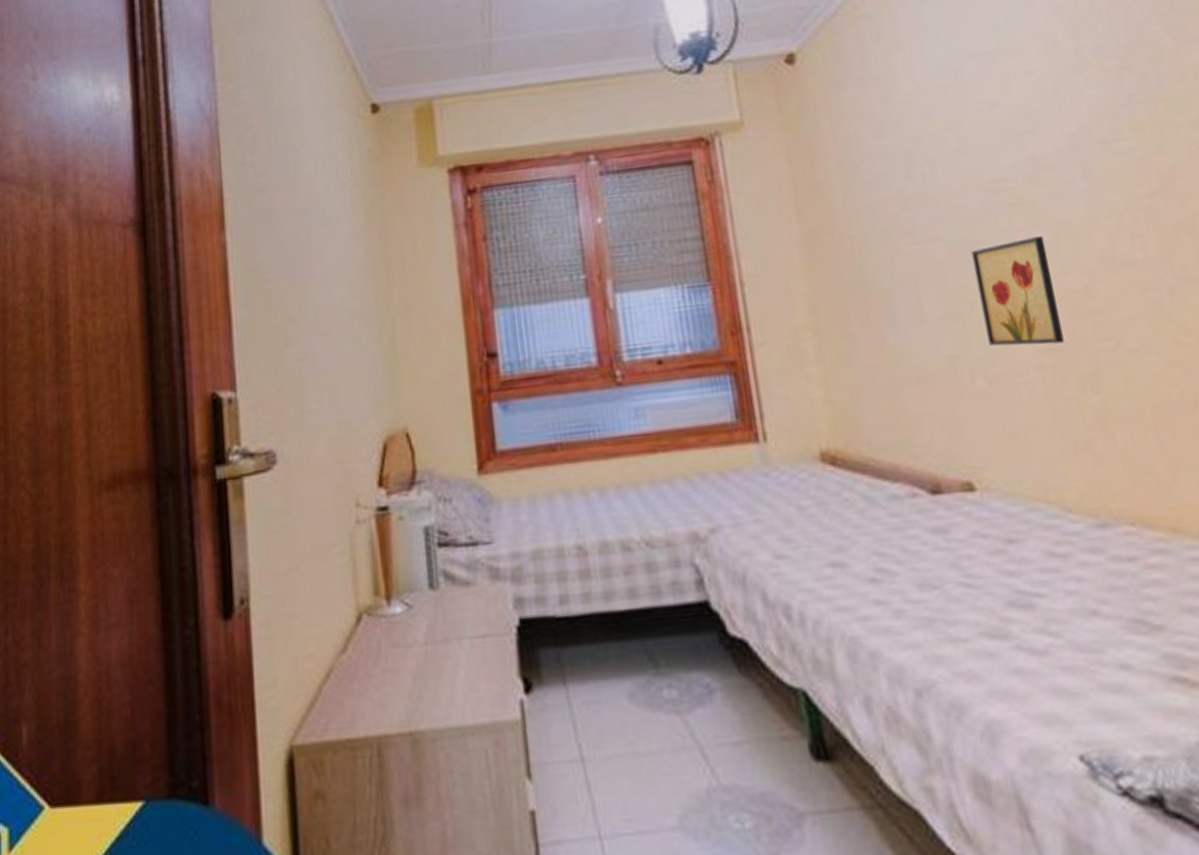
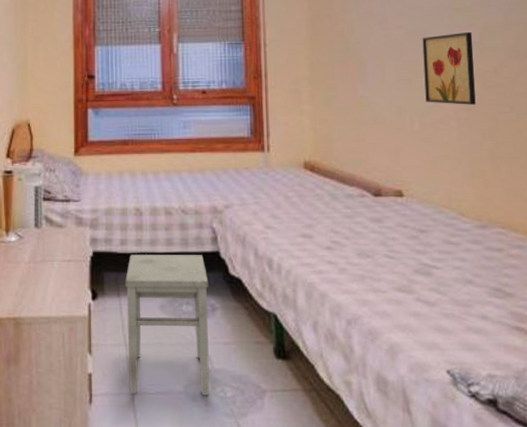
stool: none [571,608,718,837] -> present [125,254,210,396]

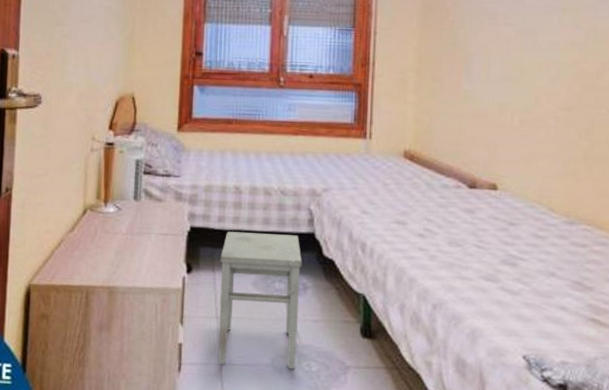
wall art: present [422,32,476,105] -> none [527,33,579,105]

